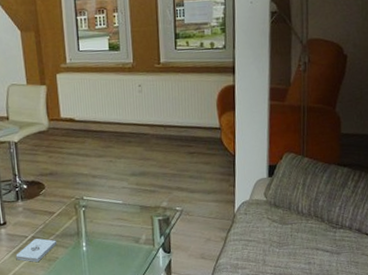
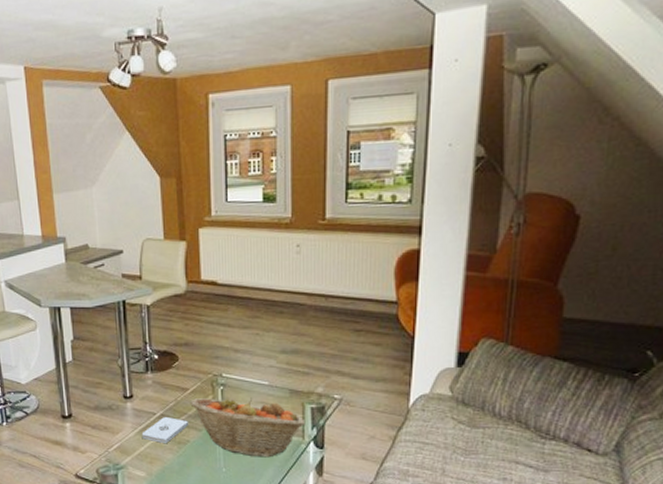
fruit basket: none [57,215,155,266] -> present [190,397,306,458]

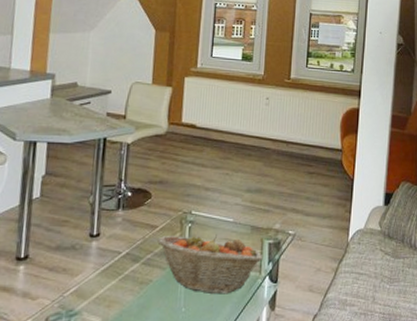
notepad: present [141,417,189,444] -> none [102,256,154,285]

